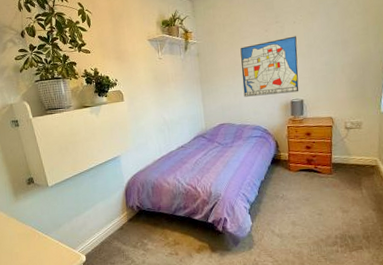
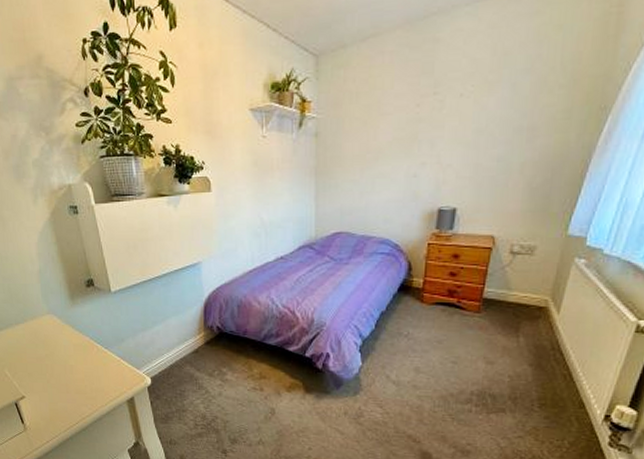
wall art: present [240,36,299,97] -> none [373,115,461,199]

